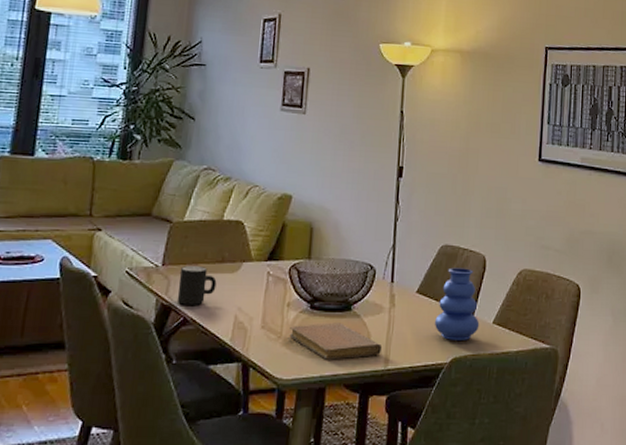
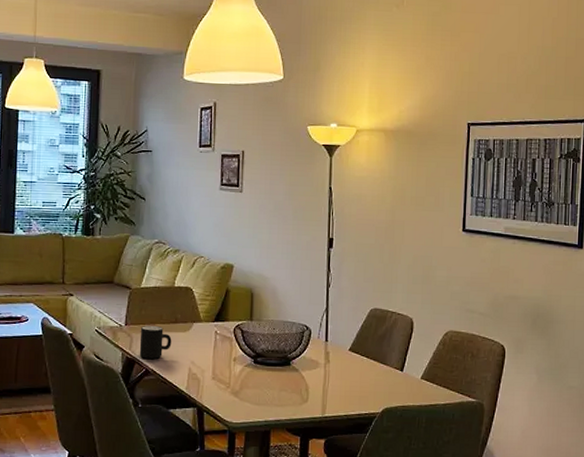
notebook: present [289,322,383,360] -> none [237,375,320,408]
vase: present [434,268,480,340] -> none [366,329,408,393]

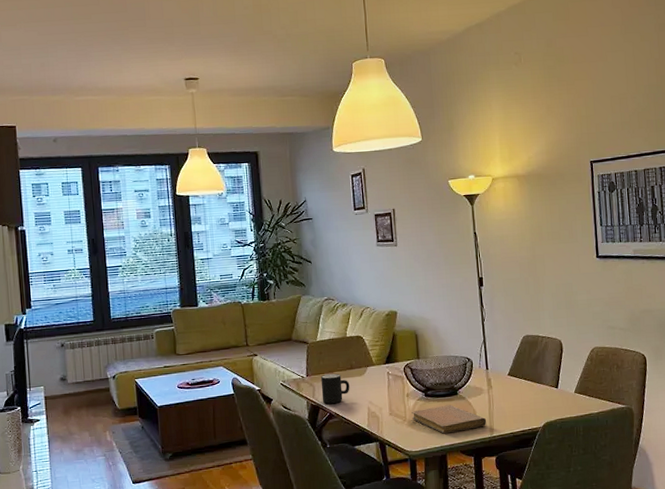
notebook: none [237,375,320,408] -> present [412,404,487,434]

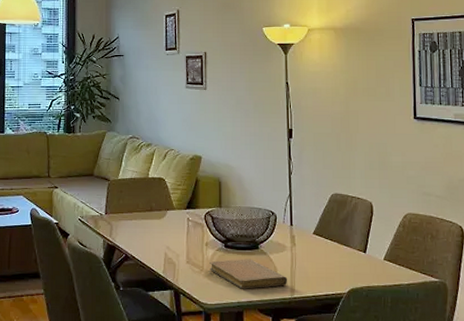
mug: present [320,373,350,404] -> none [119,213,148,245]

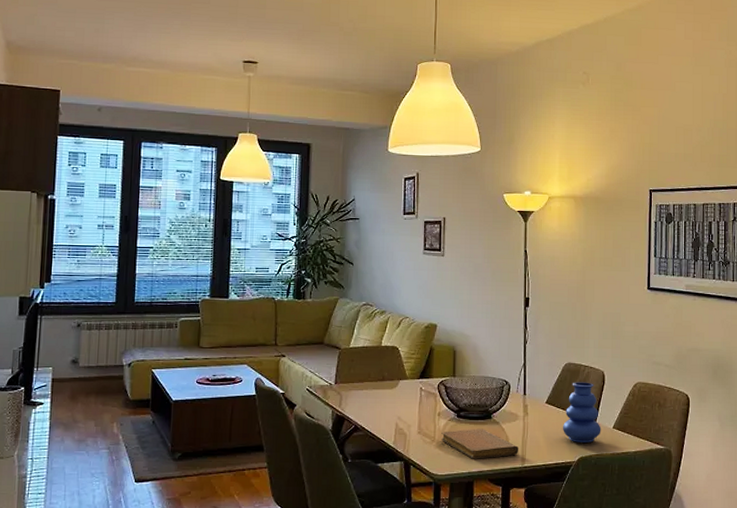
vase: none [331,213,372,274] -> present [562,382,601,443]

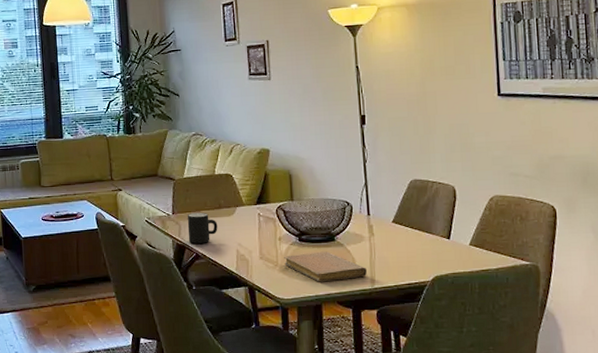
mug: none [348,383,379,415] -> present [187,212,218,244]
vase: present [562,382,601,443] -> none [412,198,457,261]

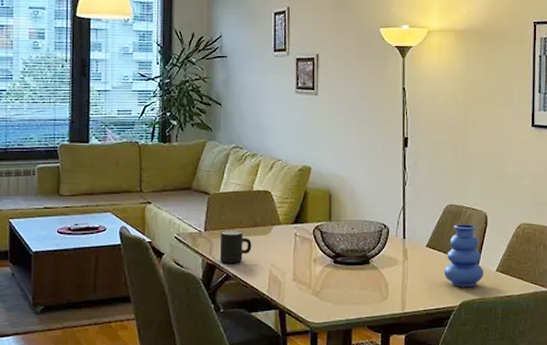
notebook: present [284,251,368,282] -> none [317,274,399,306]
vase: none [412,198,457,261] -> present [443,224,484,287]

